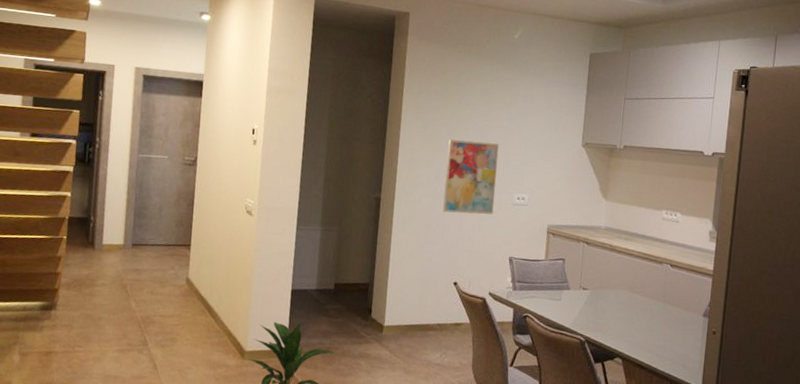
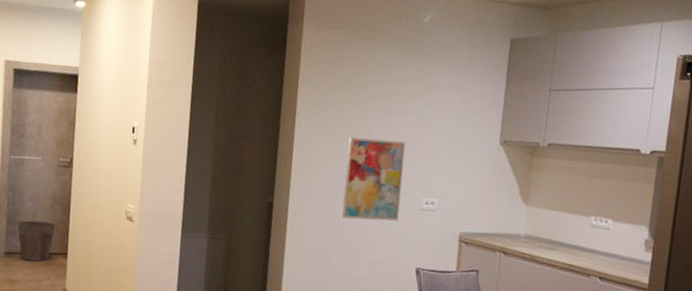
waste bin: none [144,214,181,252] -> present [17,220,56,262]

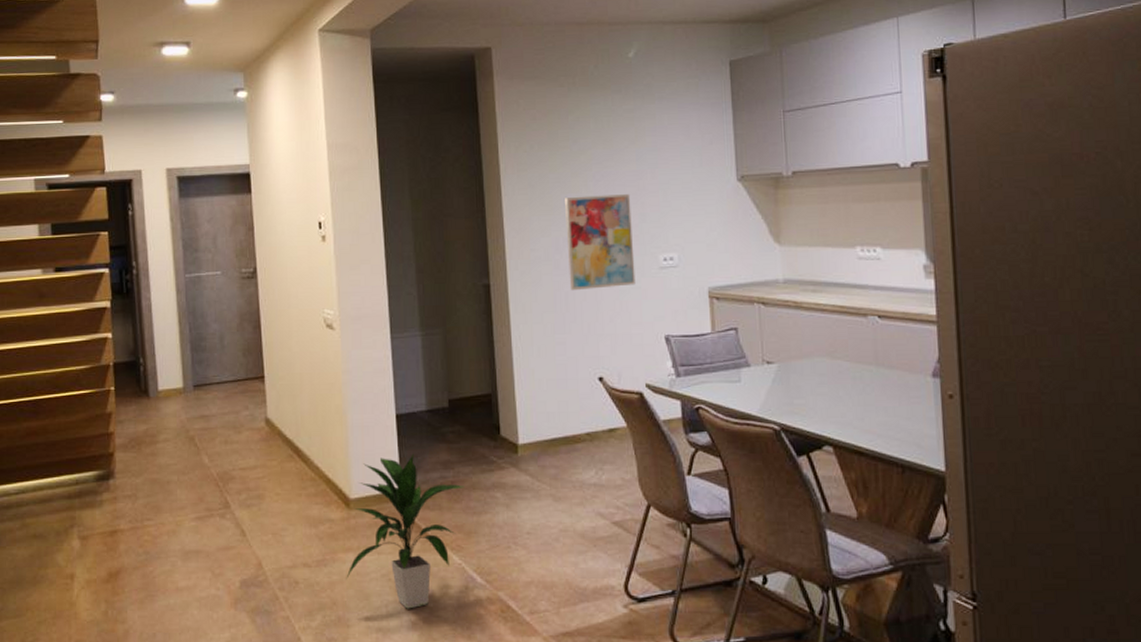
waste bin: present [17,220,56,262] -> none [204,343,247,392]

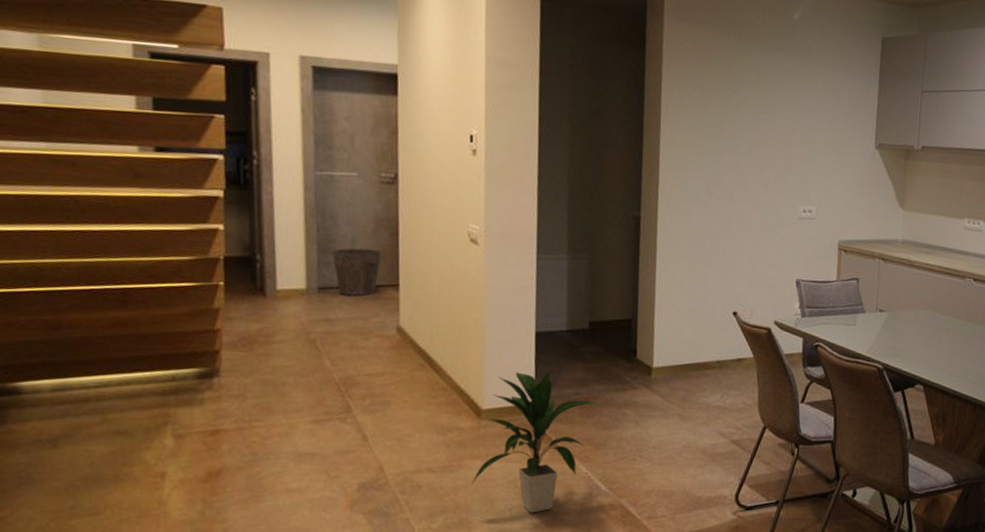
waste bin: none [204,343,247,392] -> present [332,248,382,296]
wall art: present [565,194,636,291] -> none [716,143,780,232]

